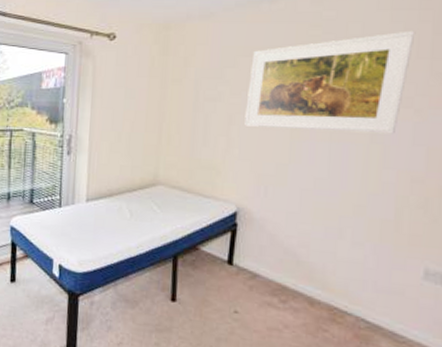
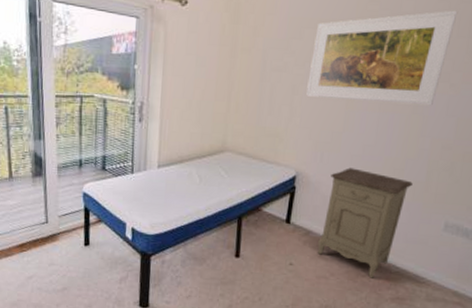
nightstand: none [266,203,378,334] -> present [317,167,413,279]

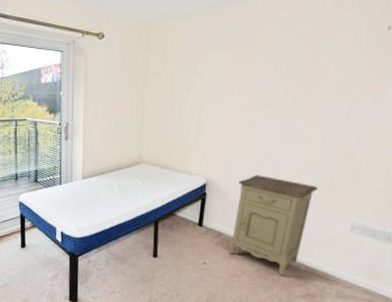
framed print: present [306,10,458,106] -> none [213,28,354,116]

